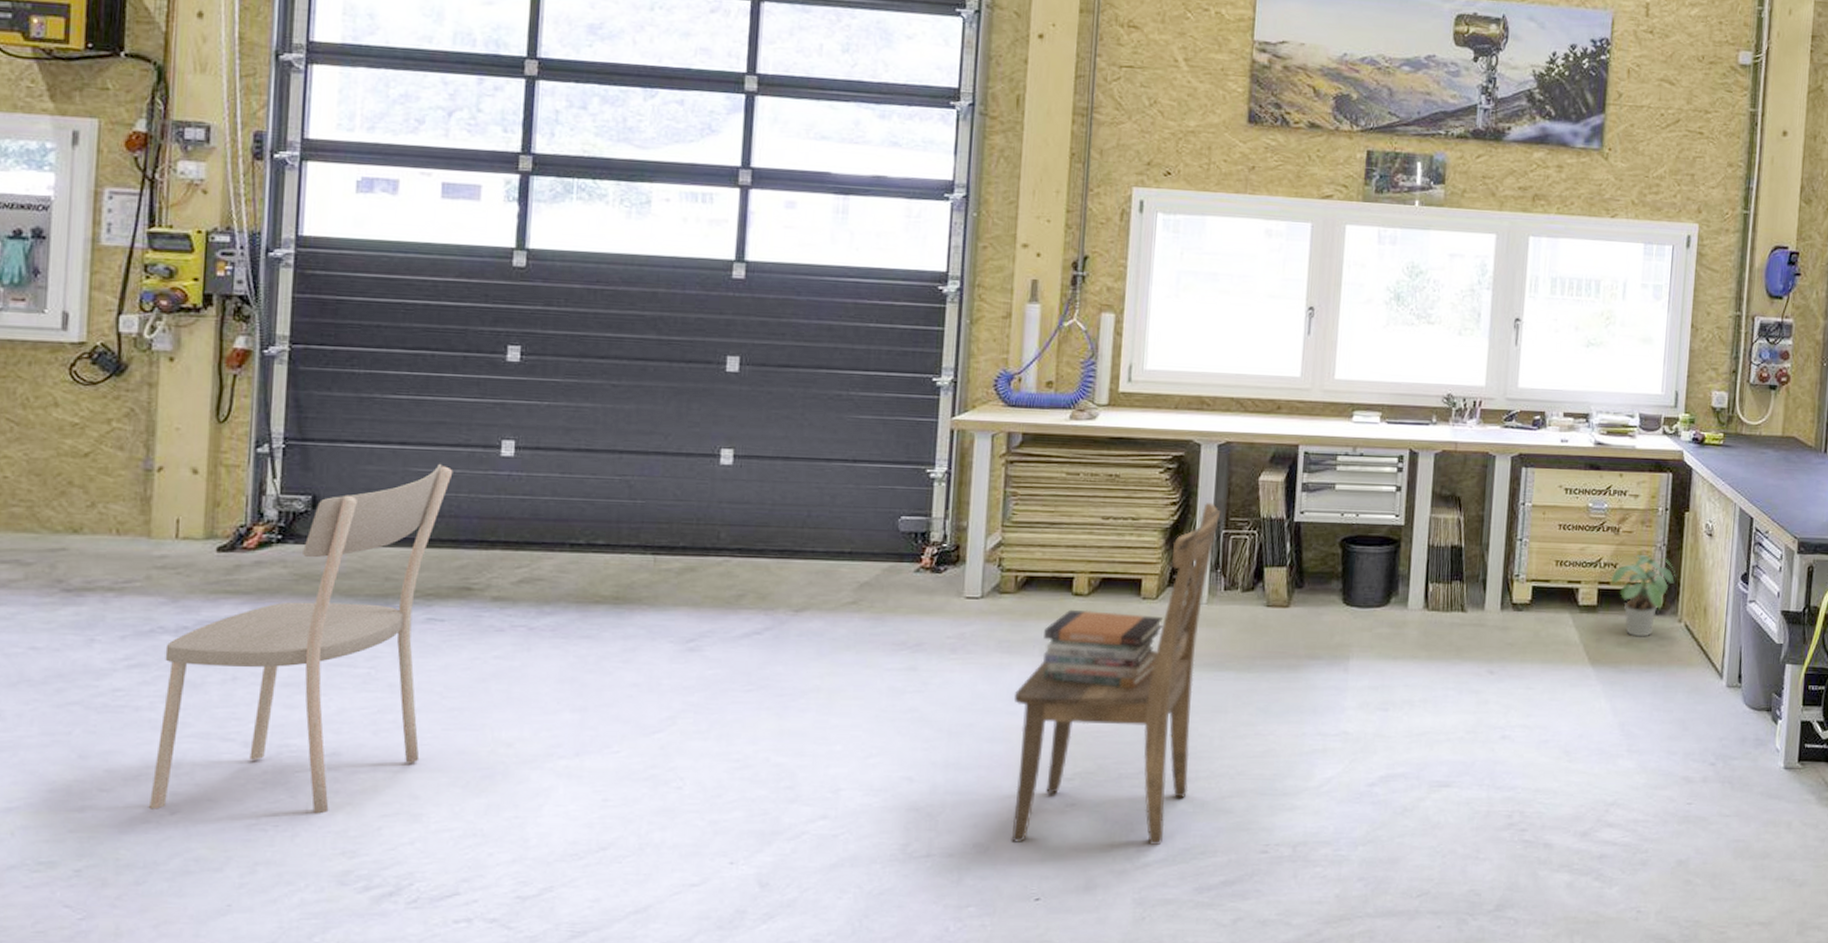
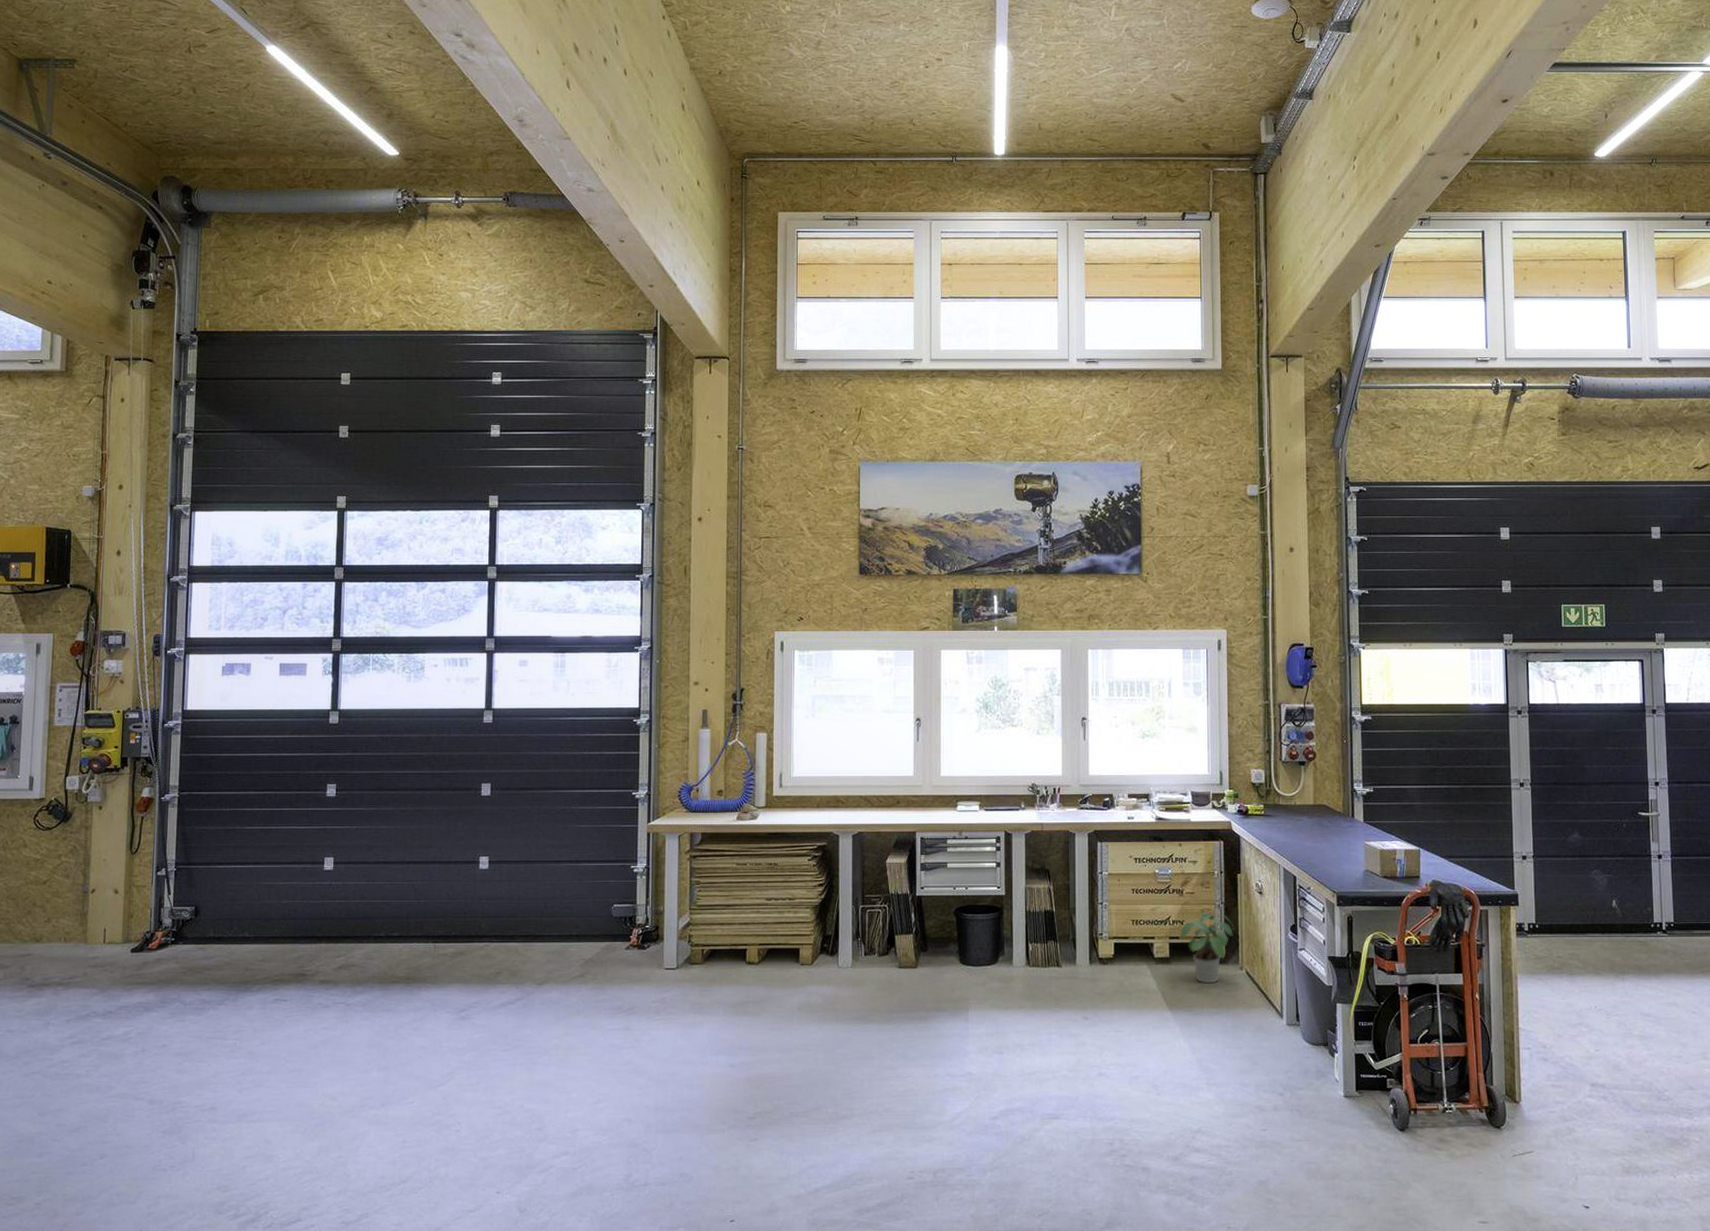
dining chair: present [149,463,453,814] -> none [86,877,291,1157]
dining chair: present [1011,503,1221,846] -> none [705,883,858,1174]
book stack: present [1042,609,1163,689] -> none [726,975,818,1040]

